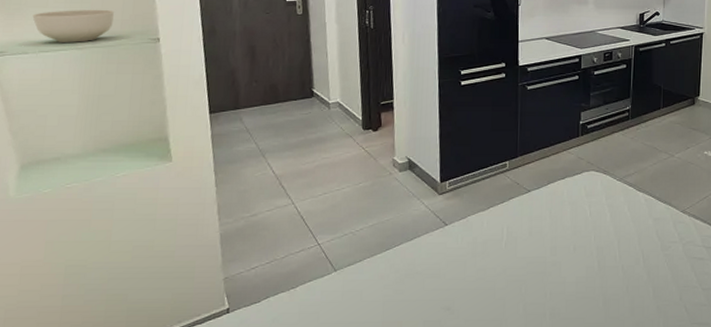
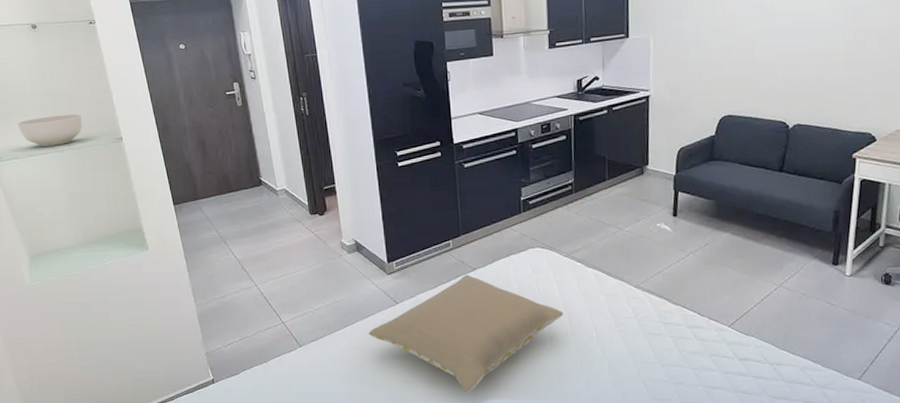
pillow: none [412,196,613,320] -> present [368,274,564,393]

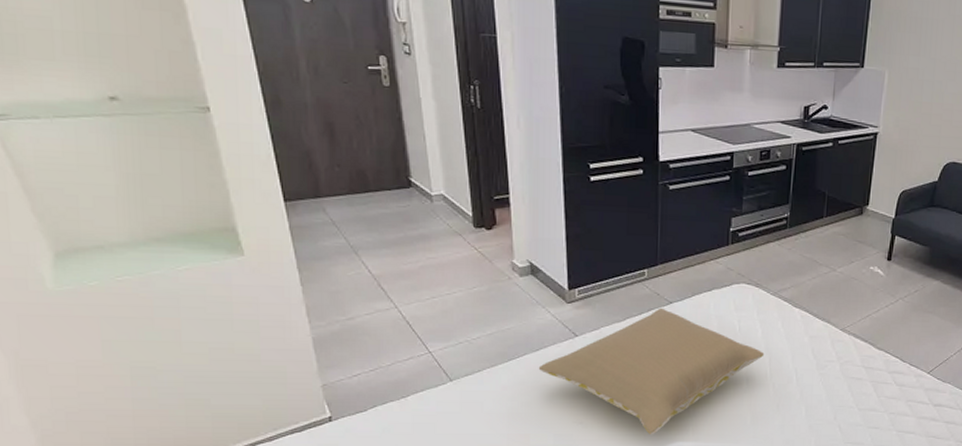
bowl: present [17,113,82,147] -> none [36,65,146,108]

